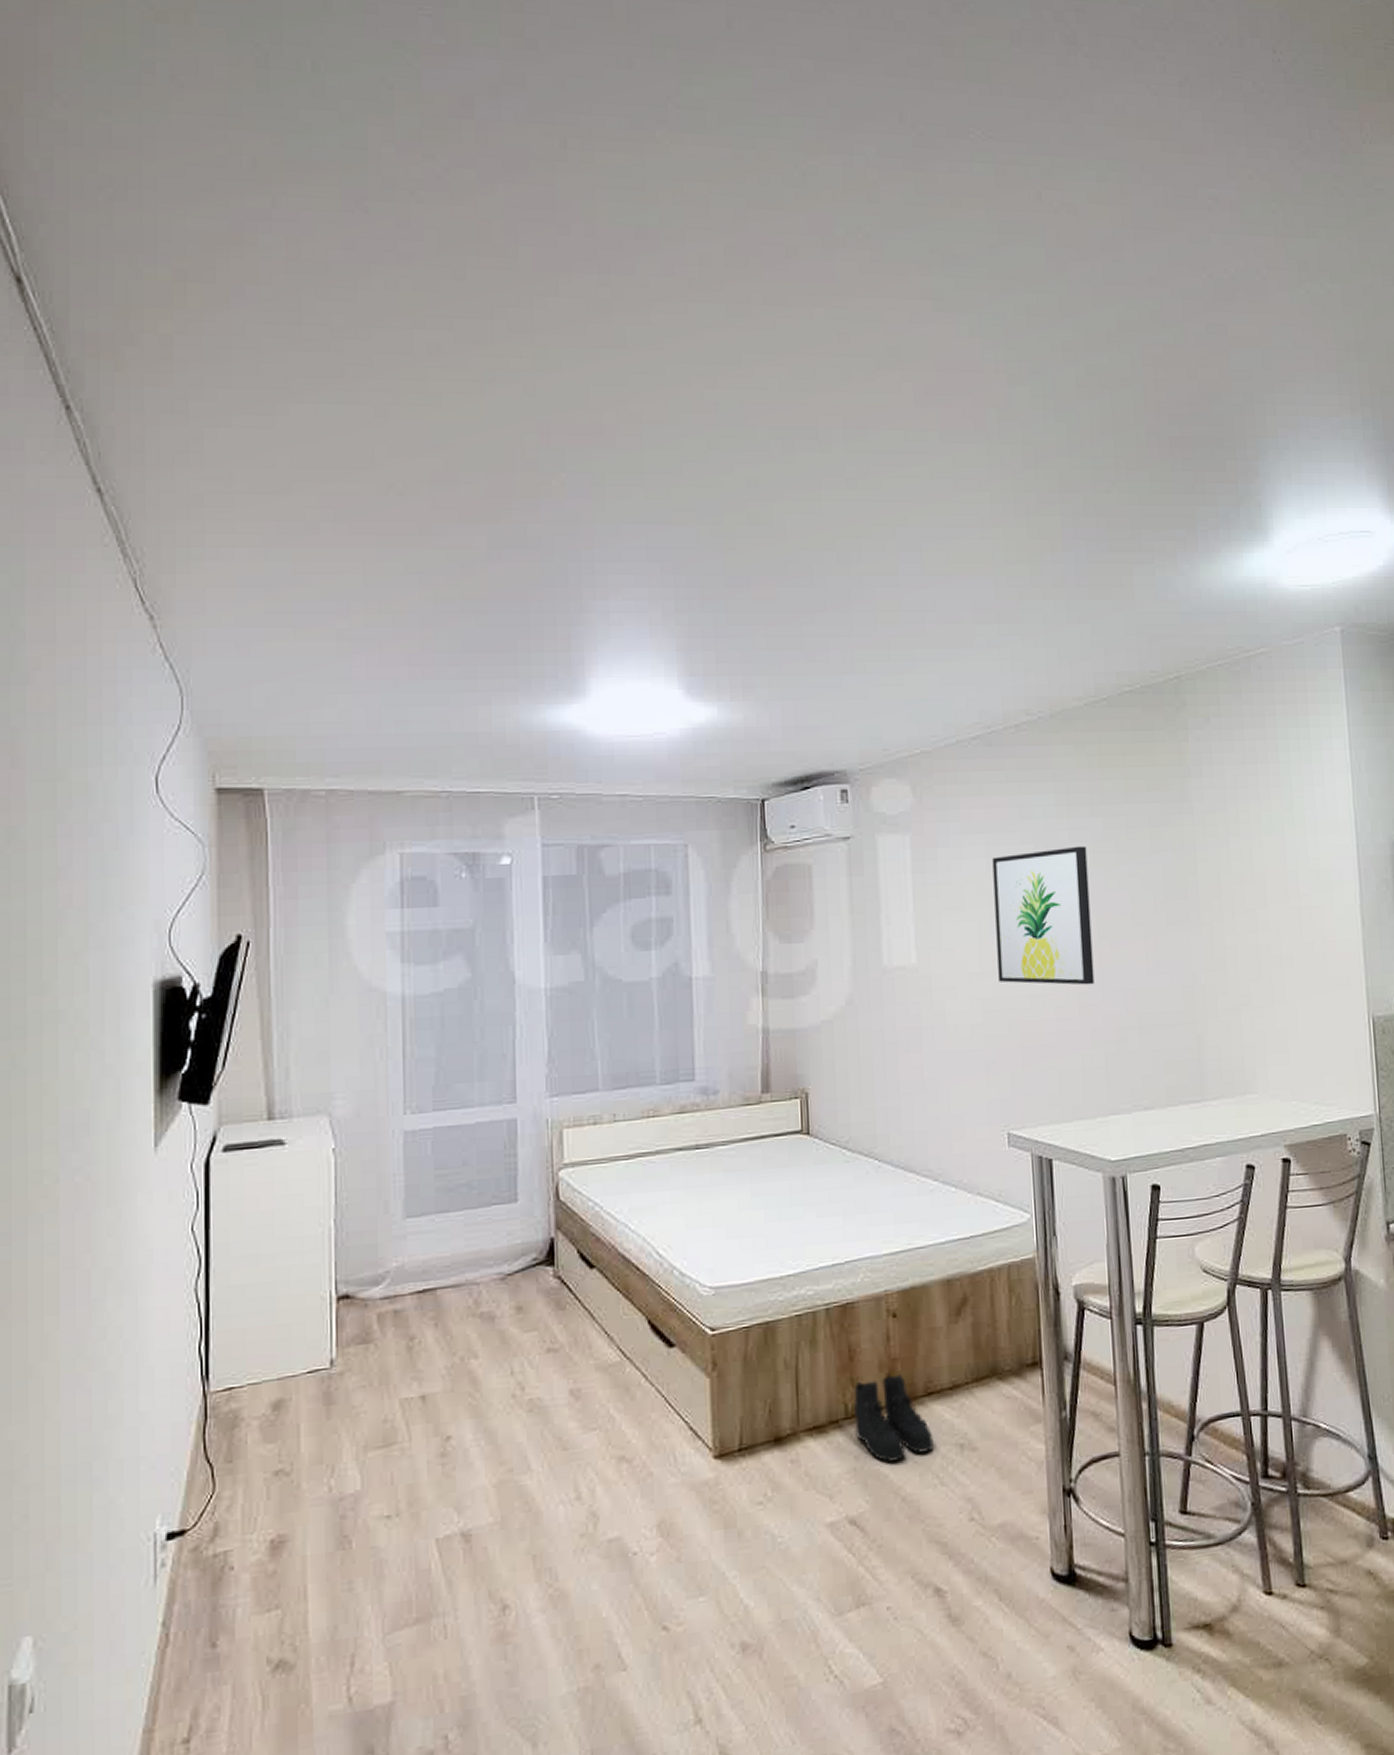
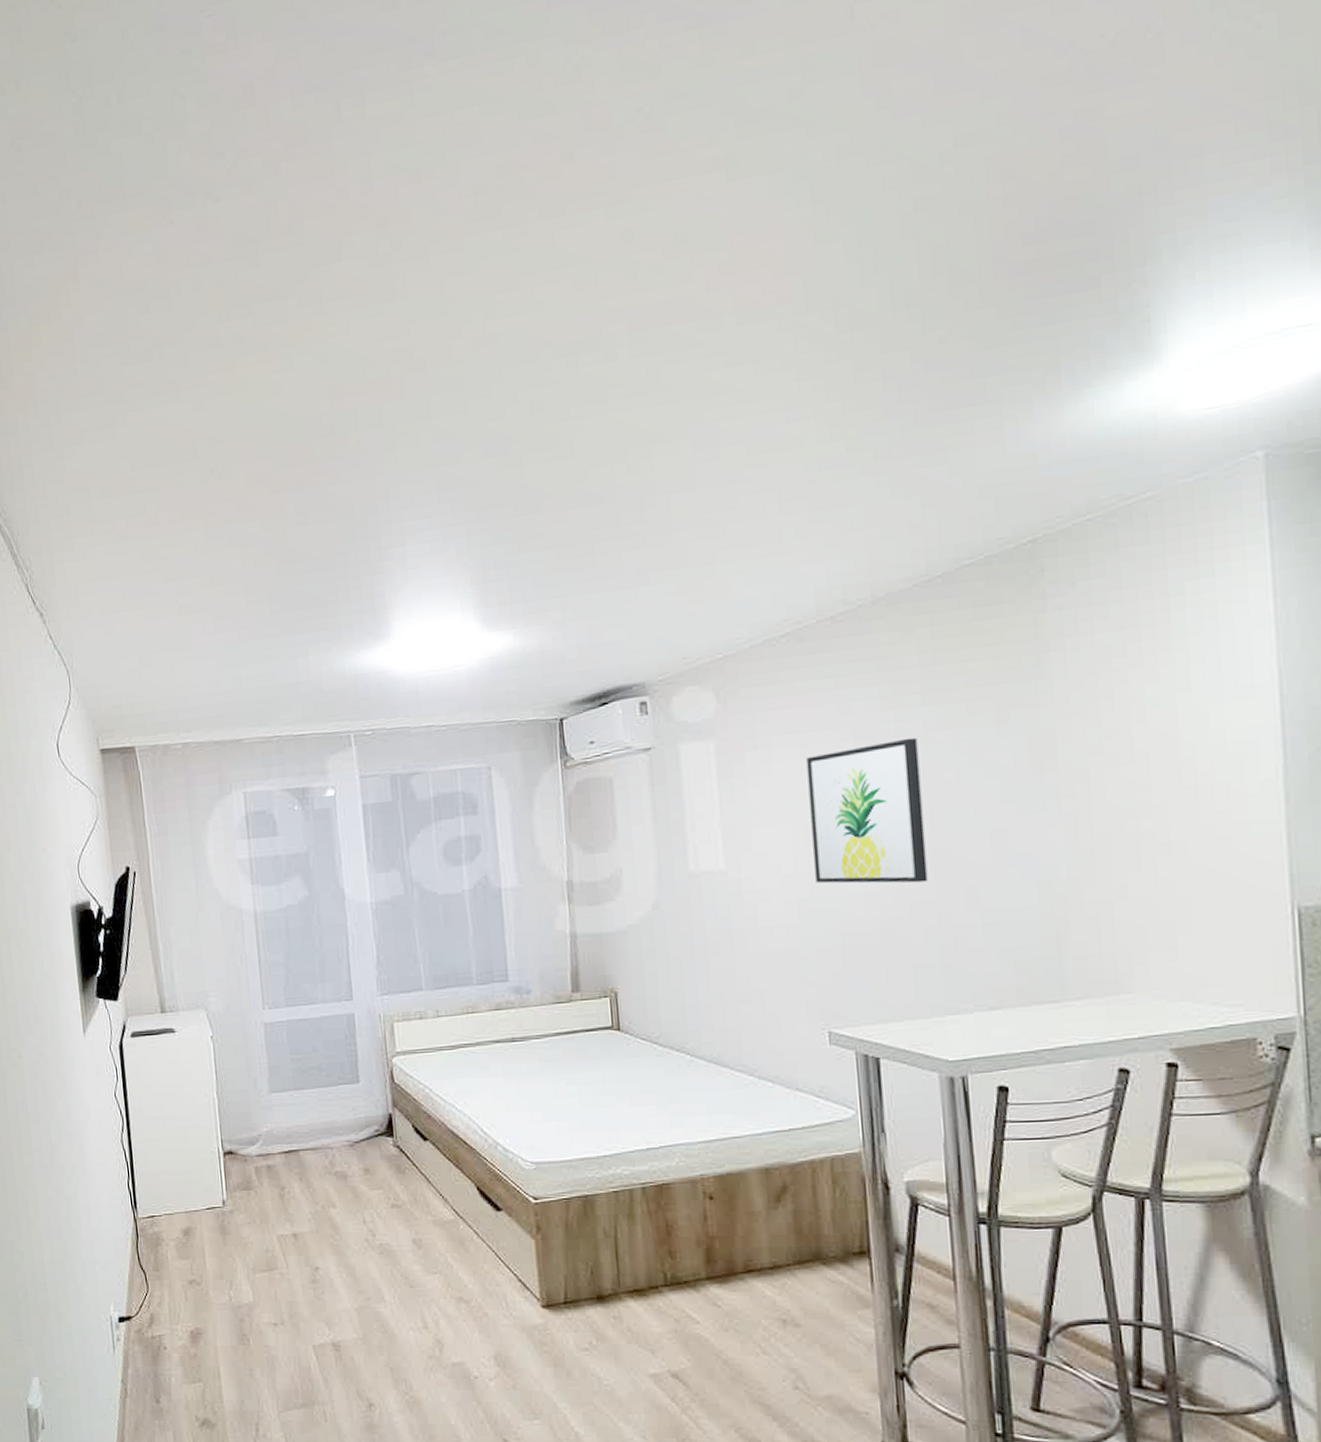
boots: present [853,1374,935,1463] -> none [672,1250,756,1329]

